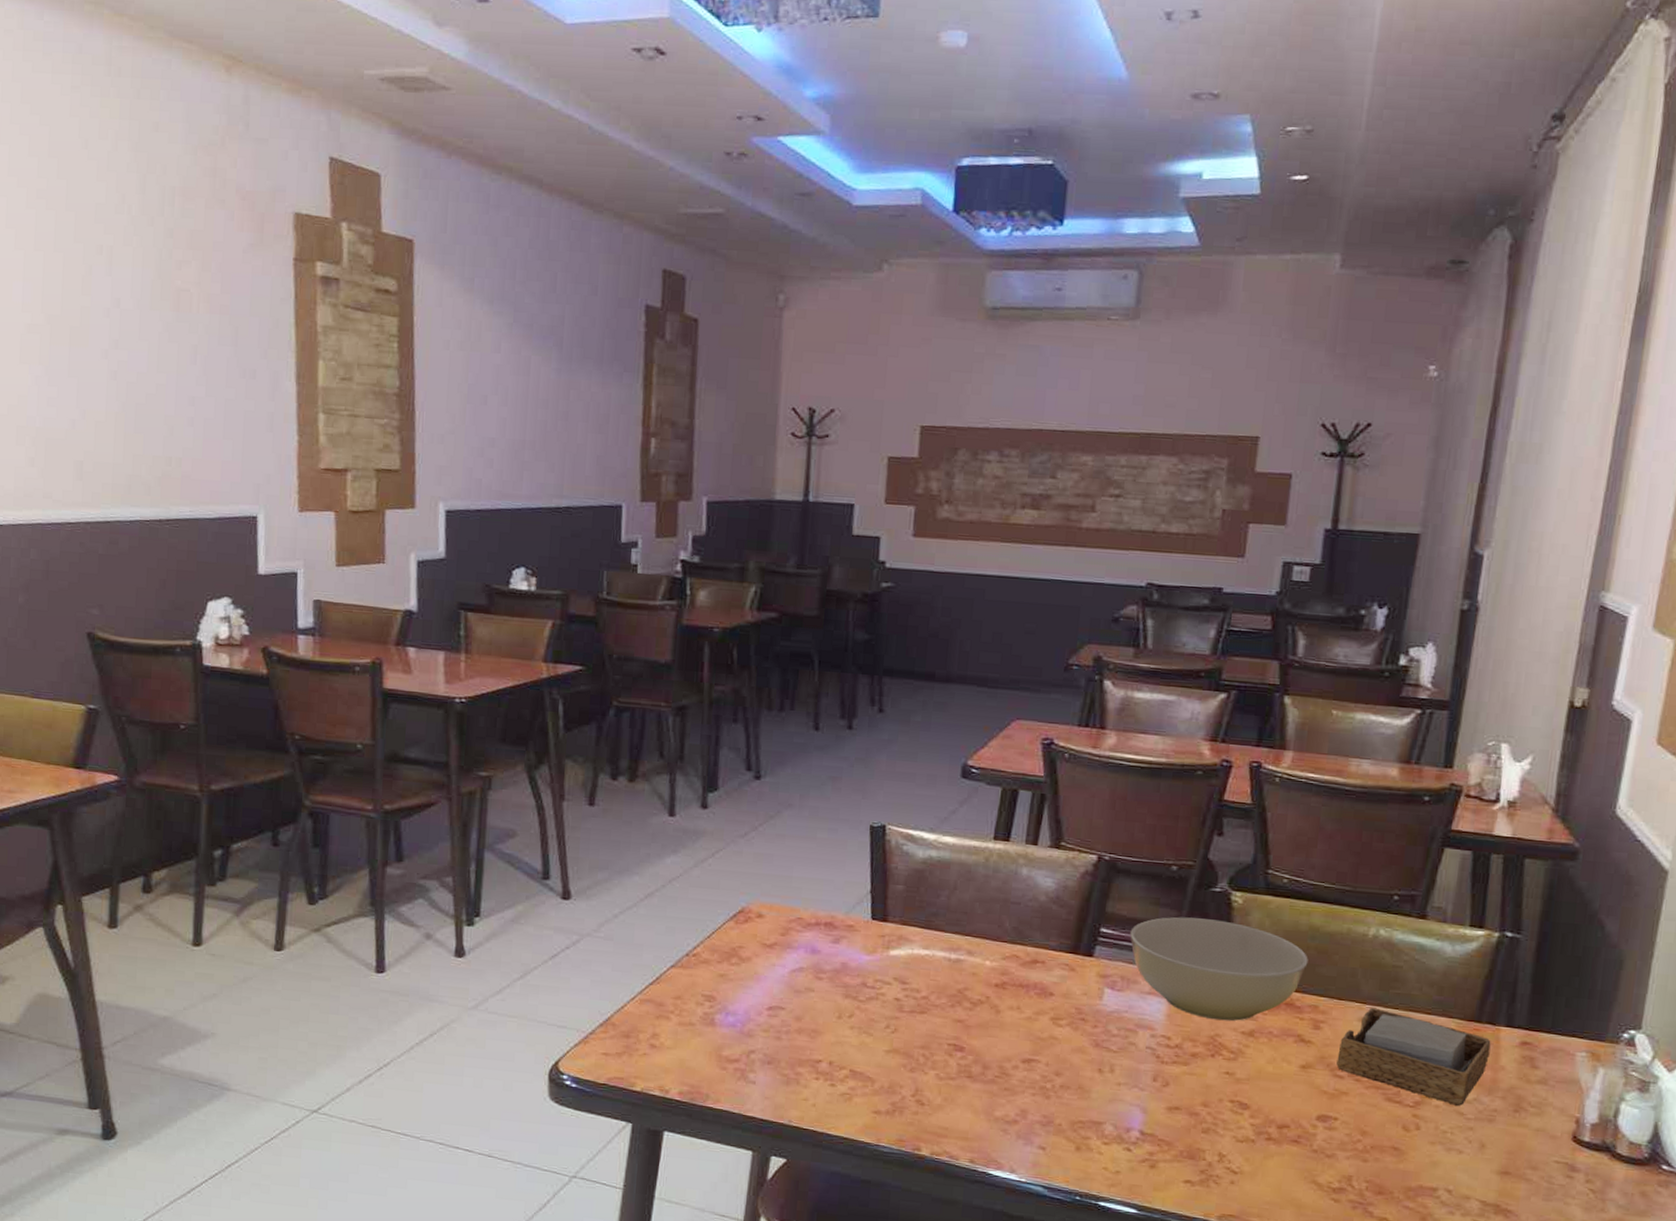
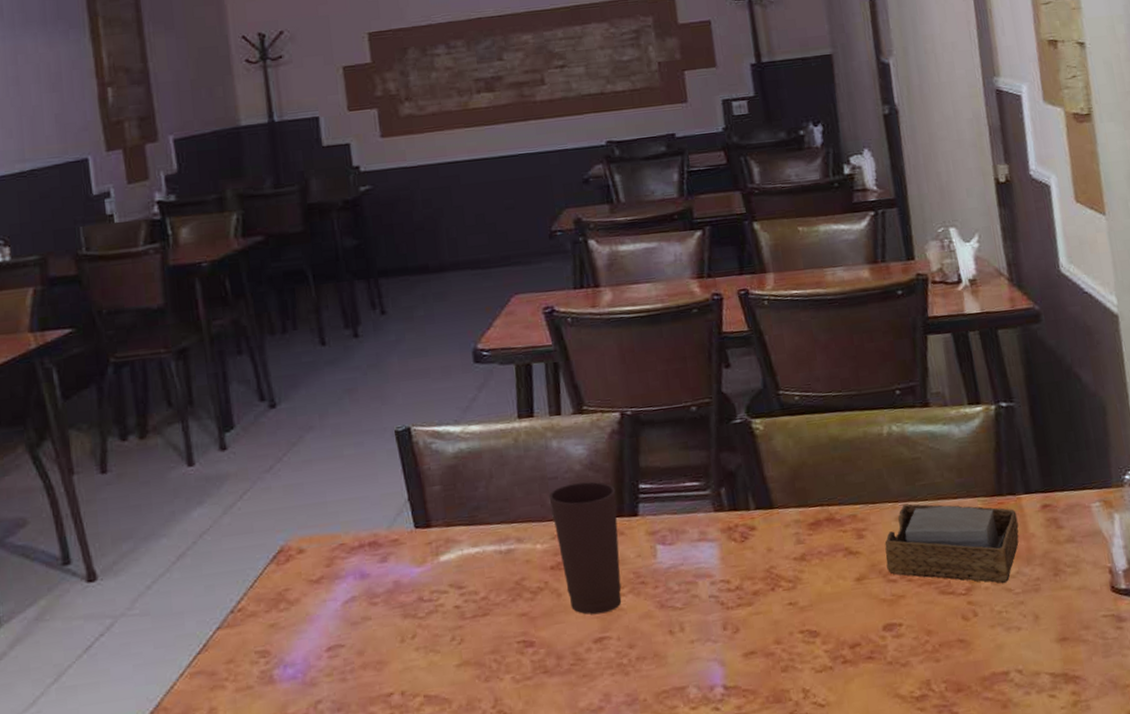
cup: none [1006,912,1076,1038] -> present [548,481,622,615]
bowl: present [1130,917,1309,1021] -> none [667,450,837,553]

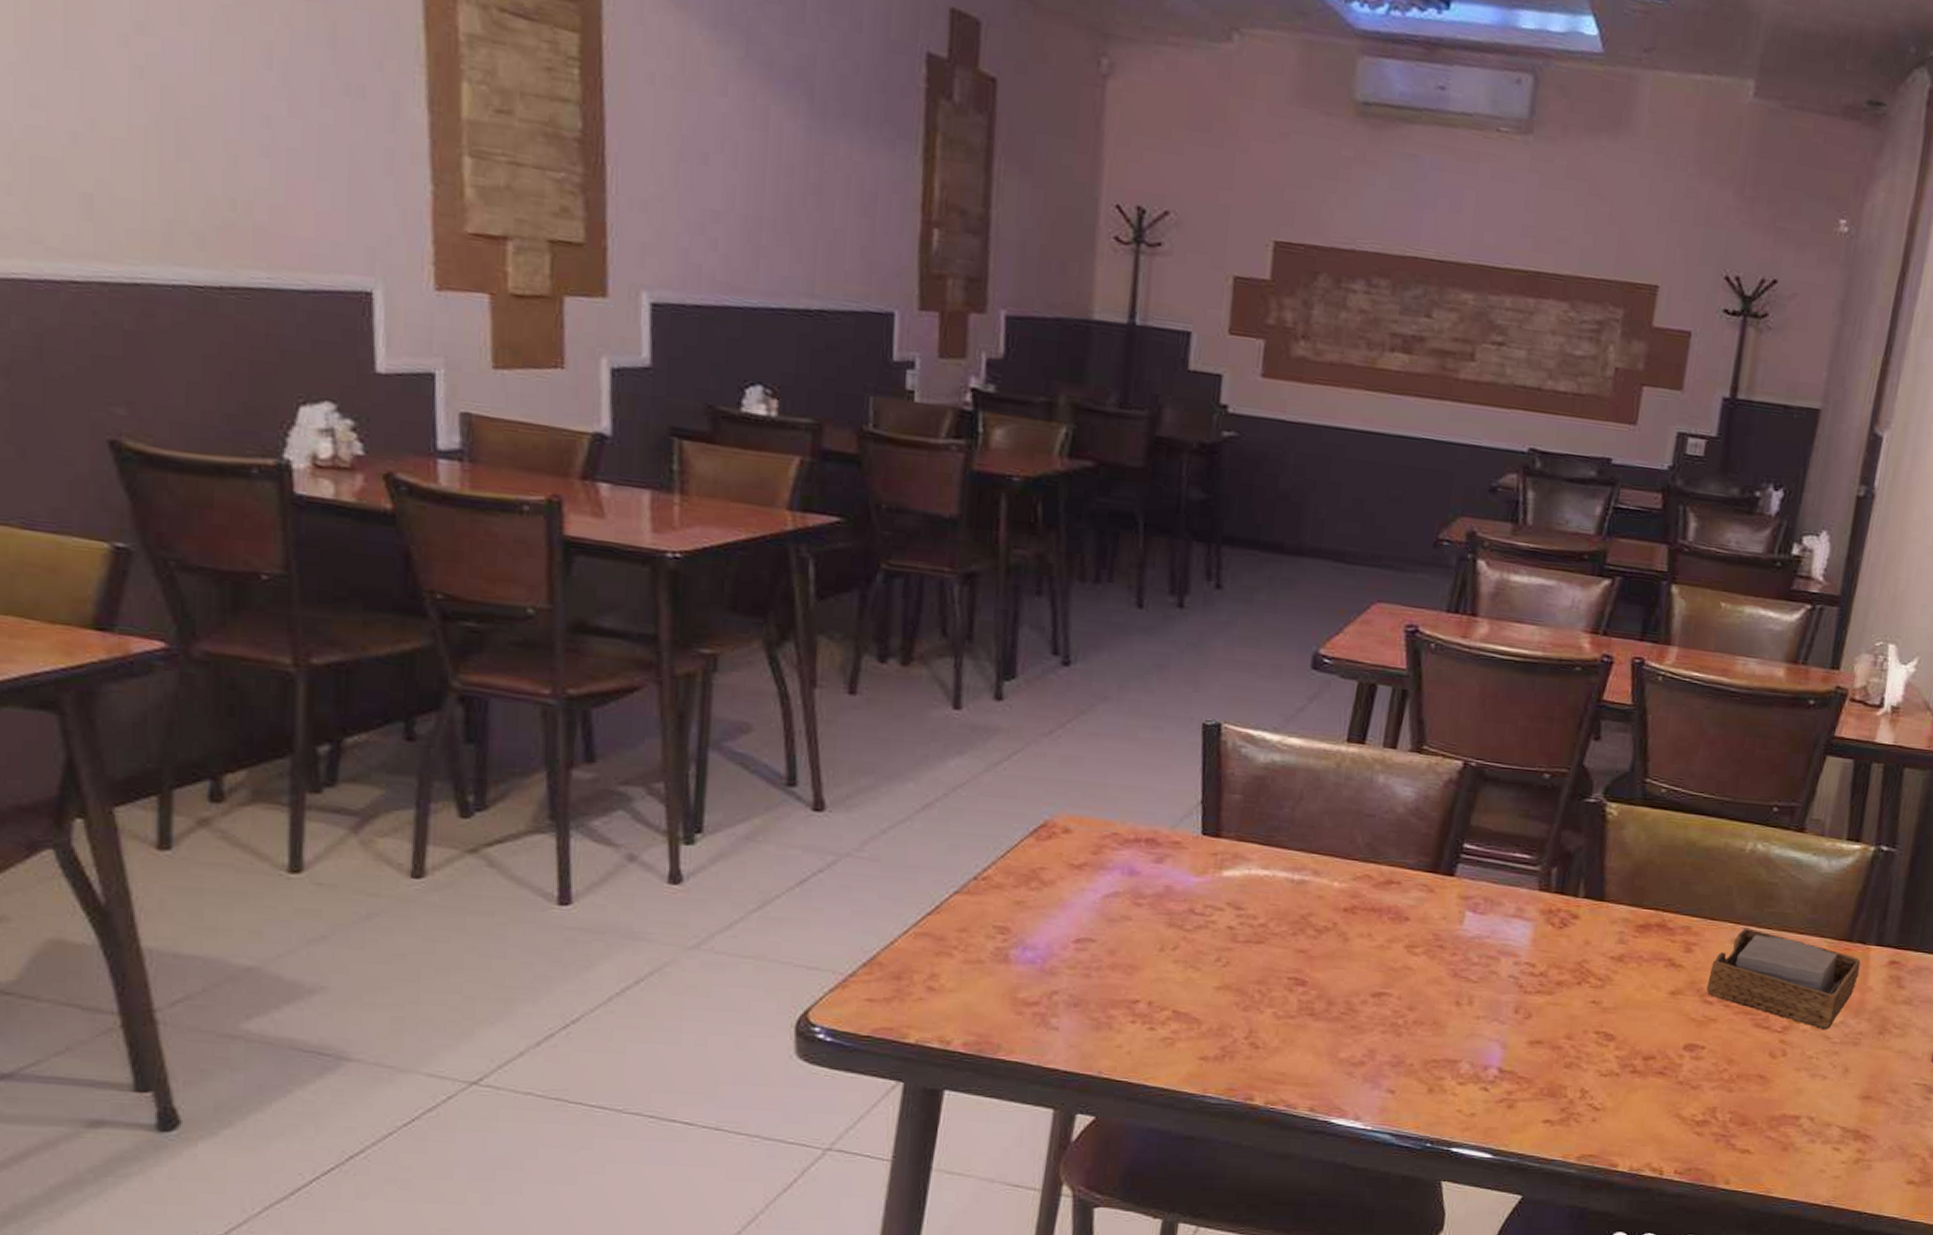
cup: present [548,481,622,615] -> none [1355,826,1437,969]

